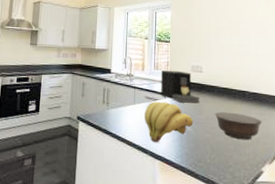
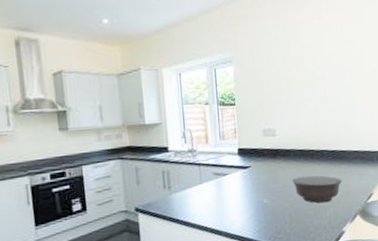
banana bunch: present [144,101,193,142] -> none [214,175,270,222]
coffee maker: present [160,70,199,103] -> none [229,137,274,174]

